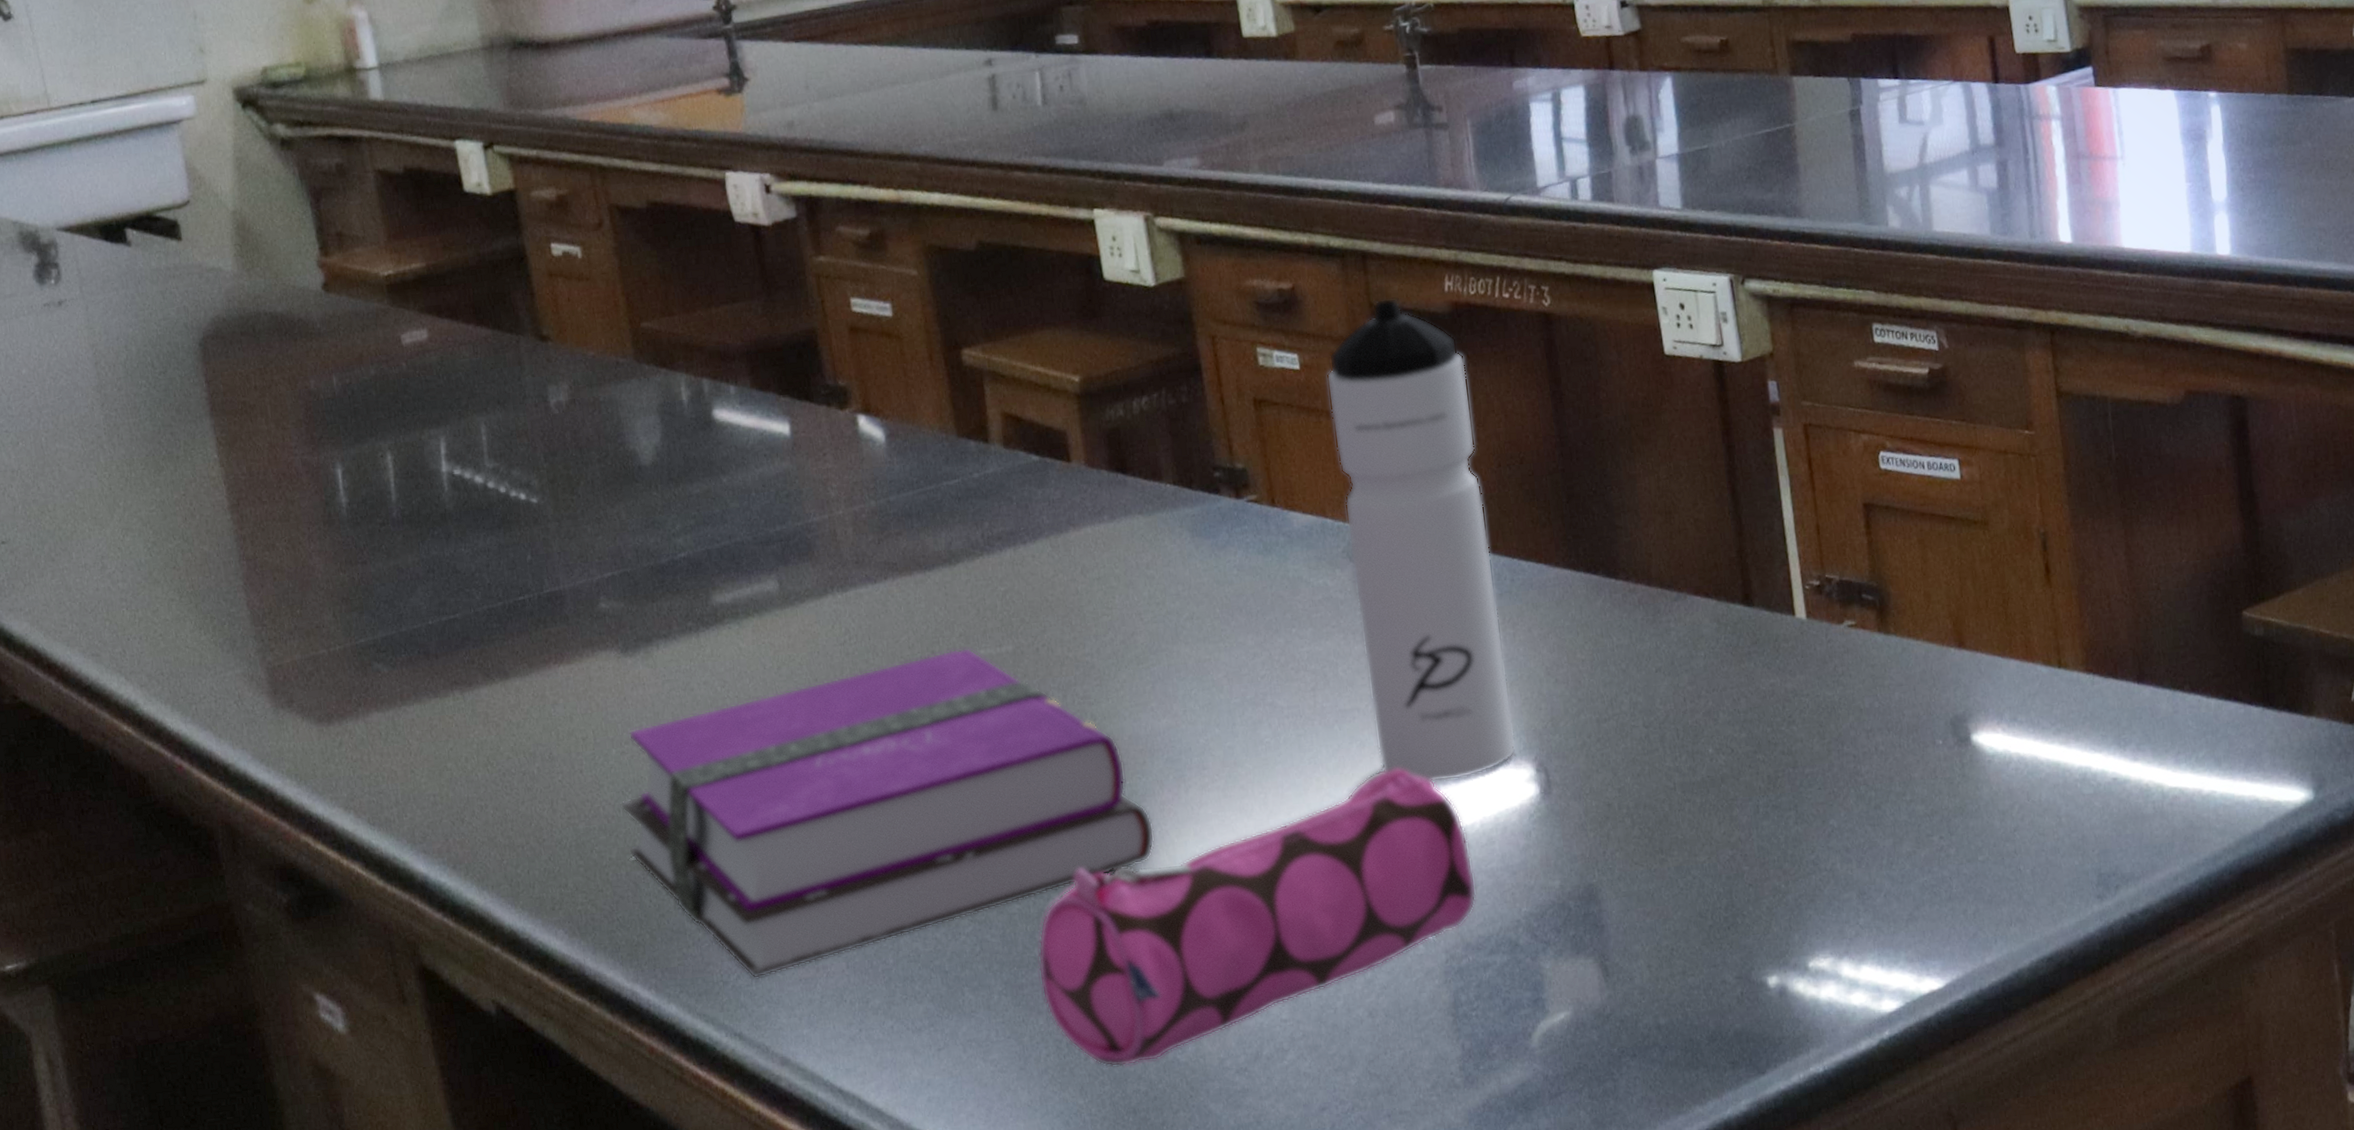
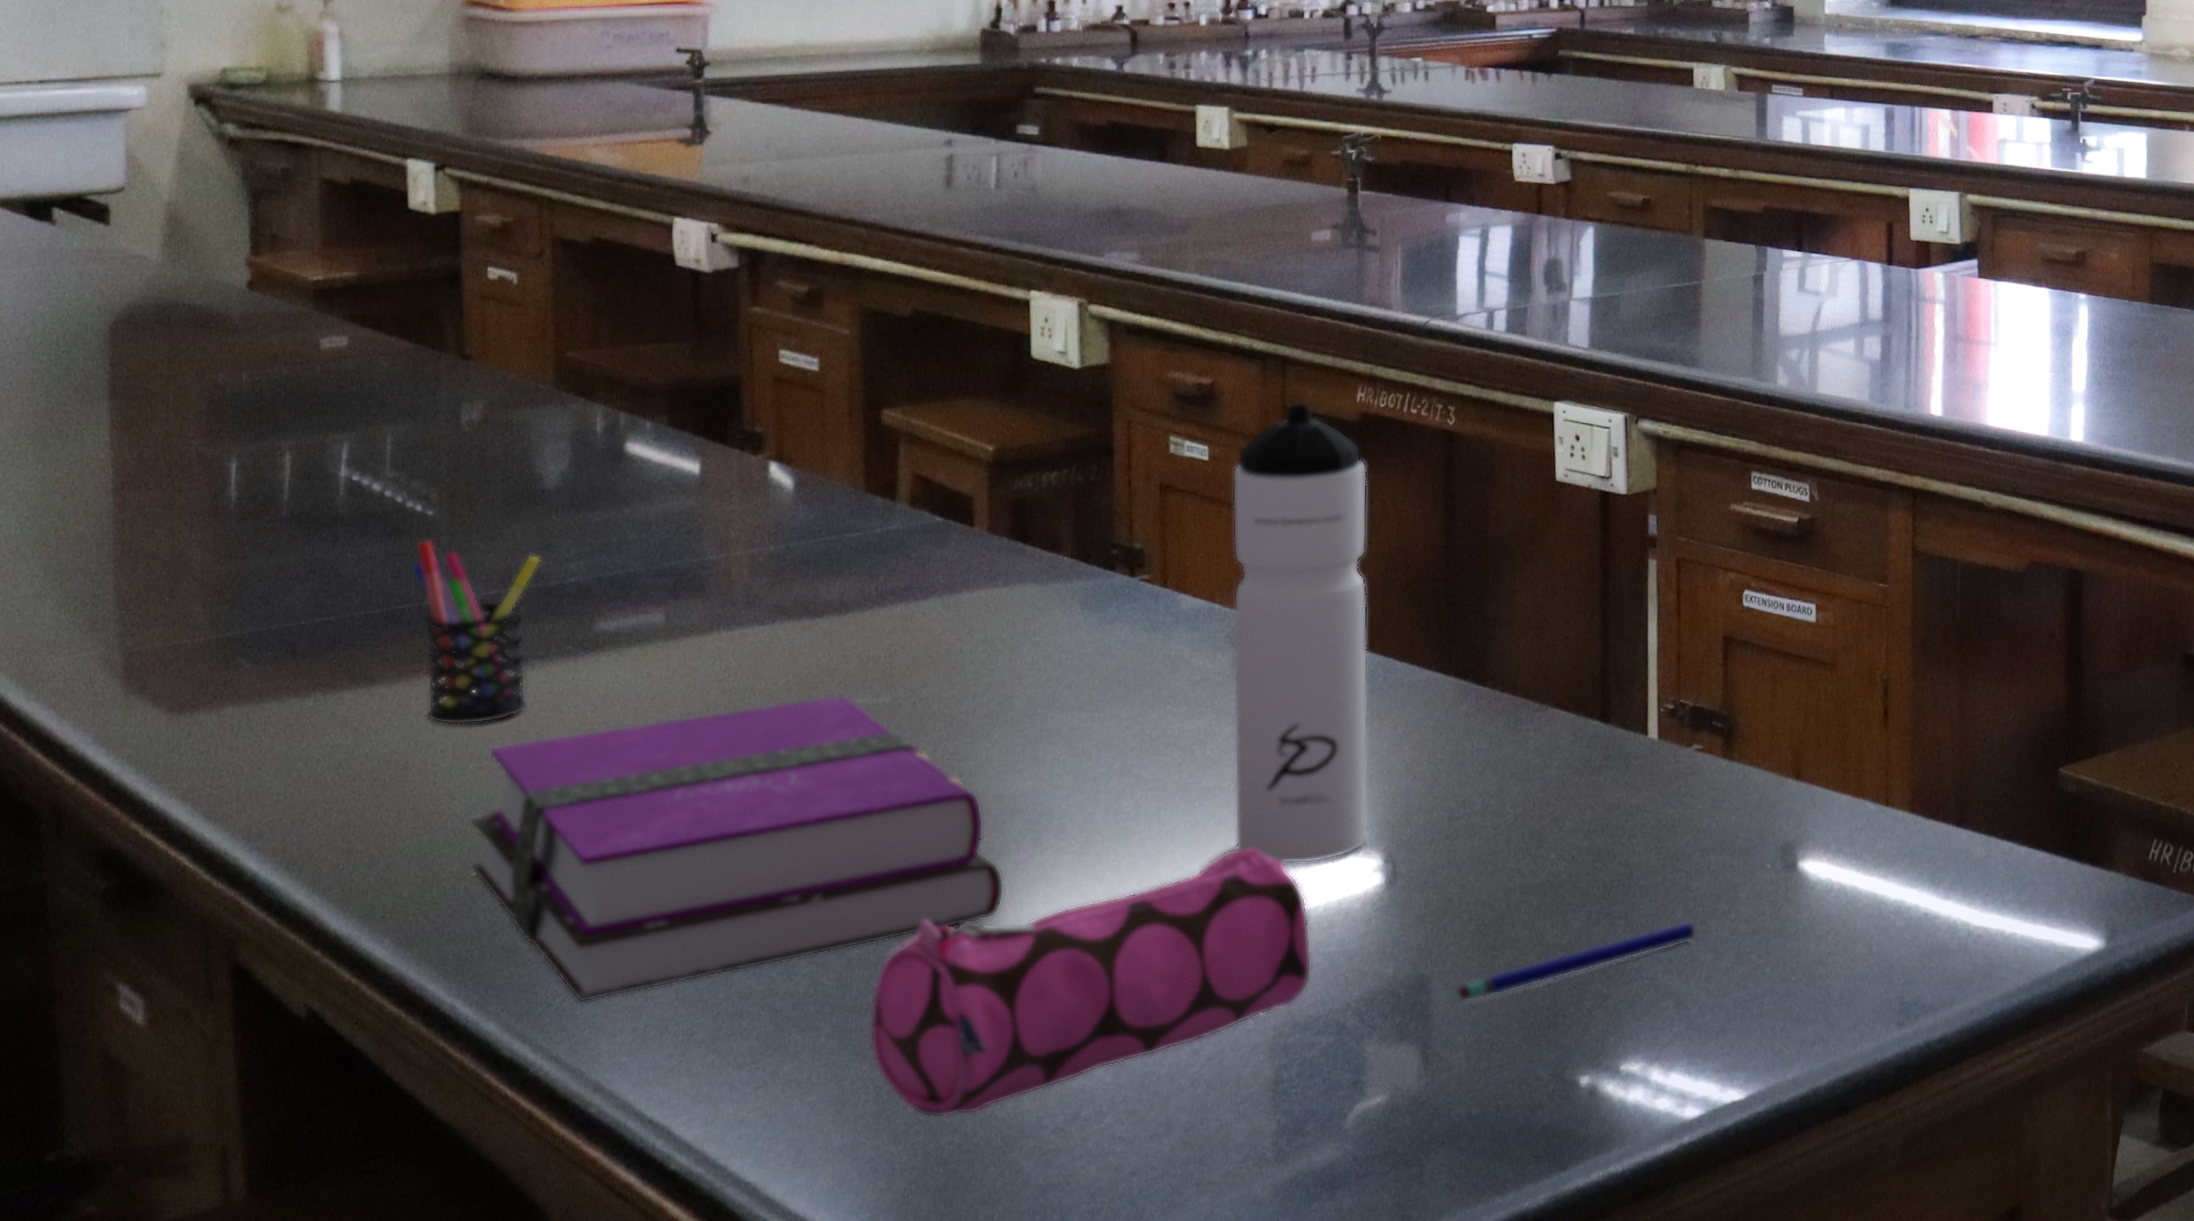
pen holder: none [525,528,659,713] -> present [412,540,541,726]
pen: none [1628,807,1872,909] -> present [1457,922,1697,1001]

